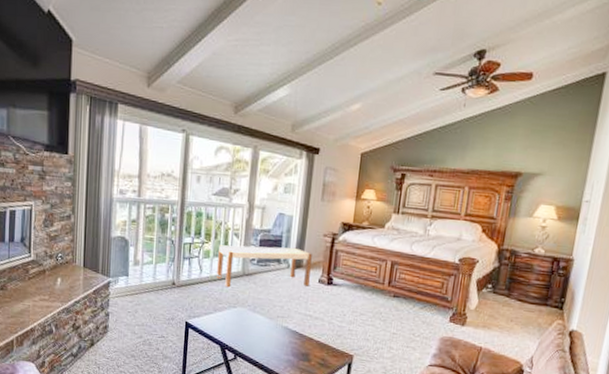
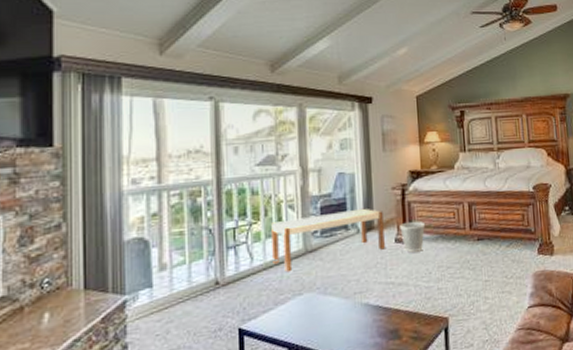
wastebasket: none [324,268,347,295] -> present [400,222,425,253]

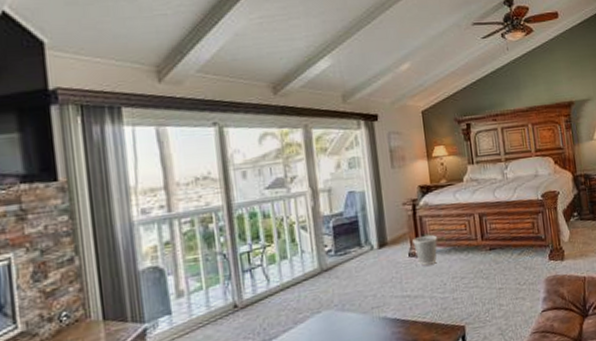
bench: present [271,208,385,273] -> none [285,224,399,292]

